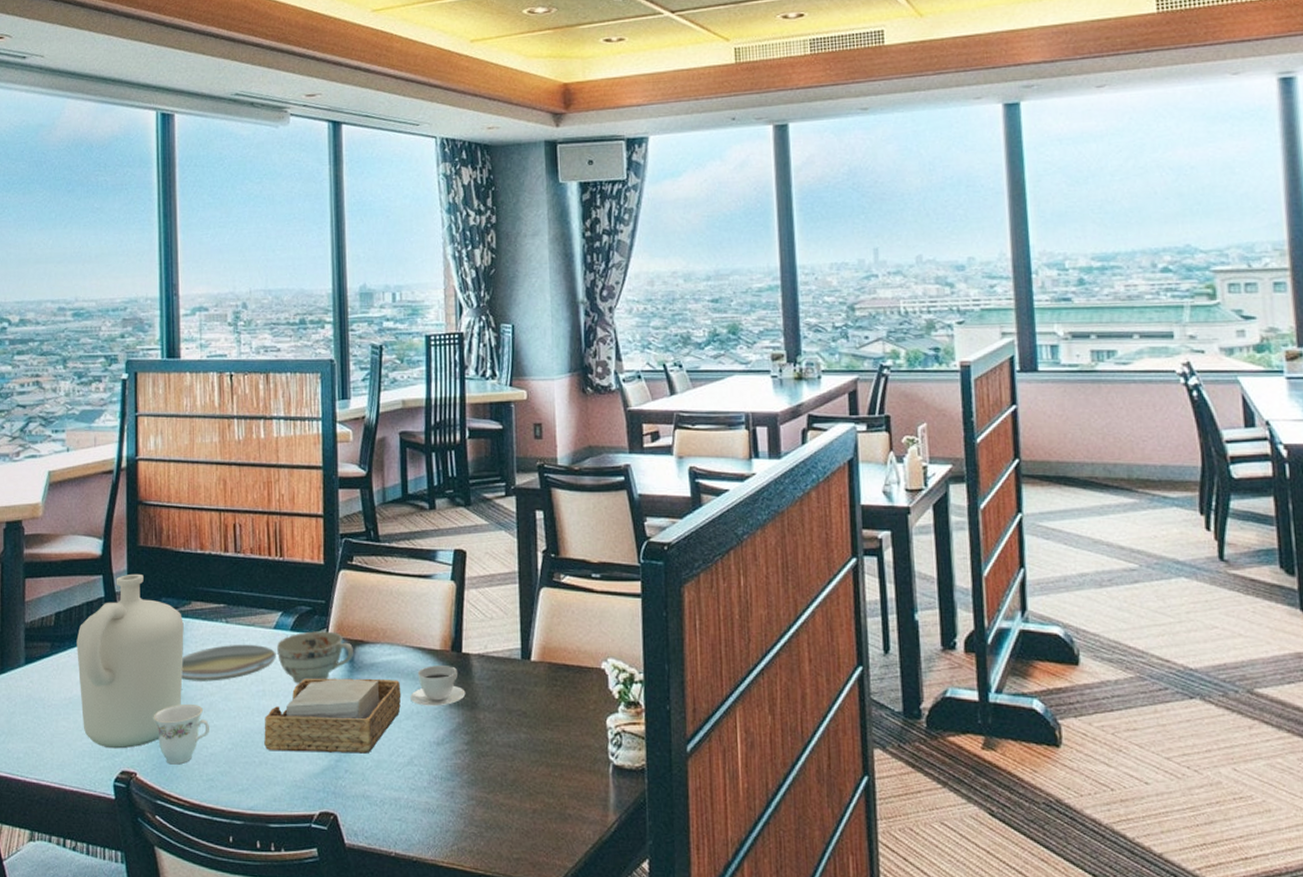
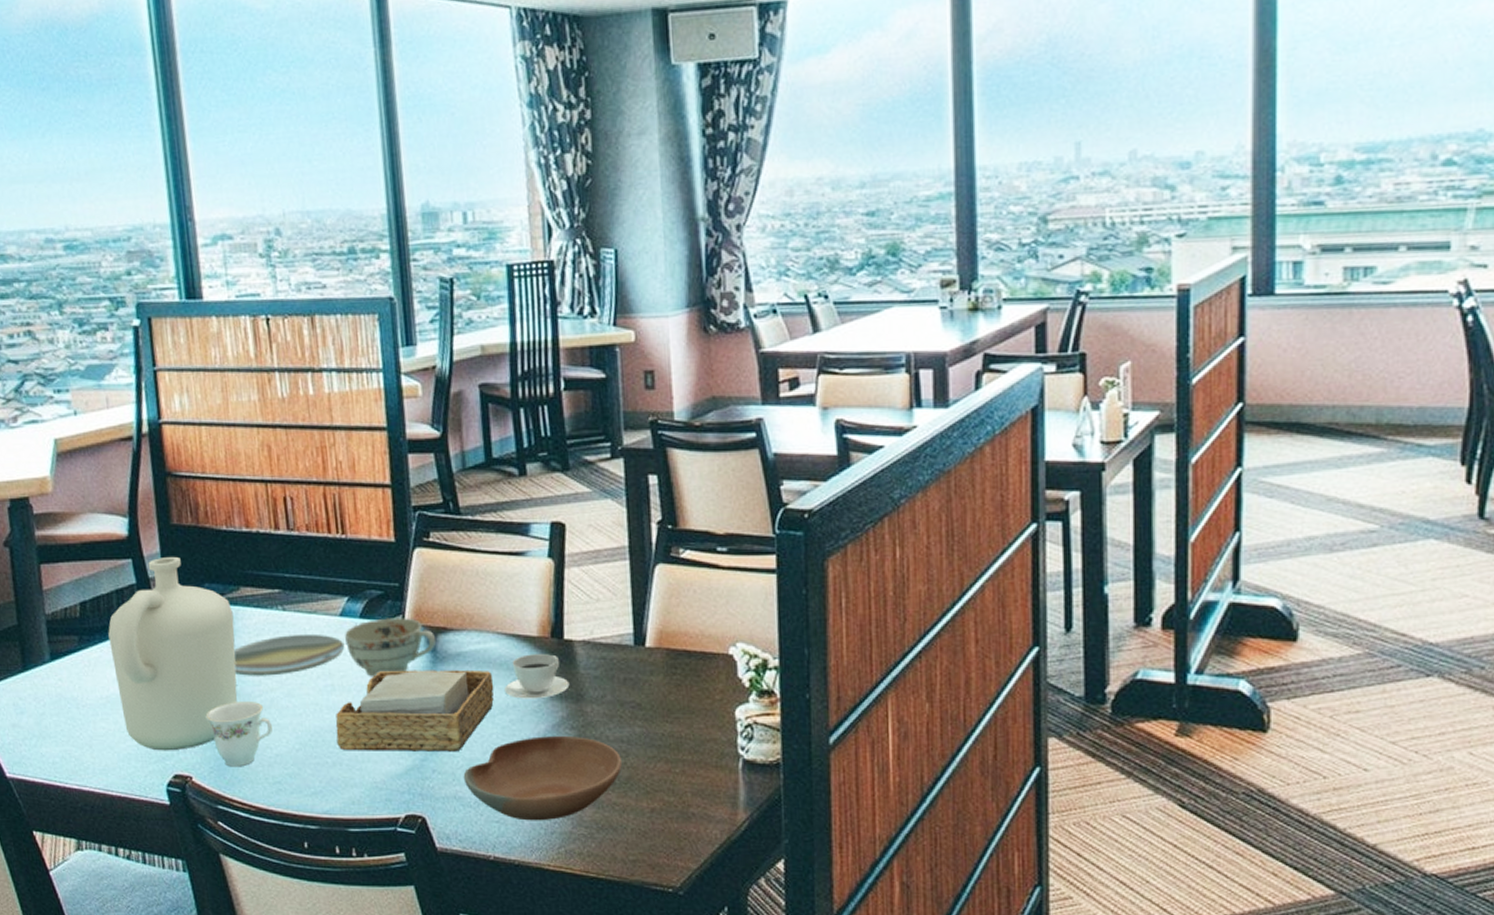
bowl: none [371,740,510,820] -> present [463,736,623,821]

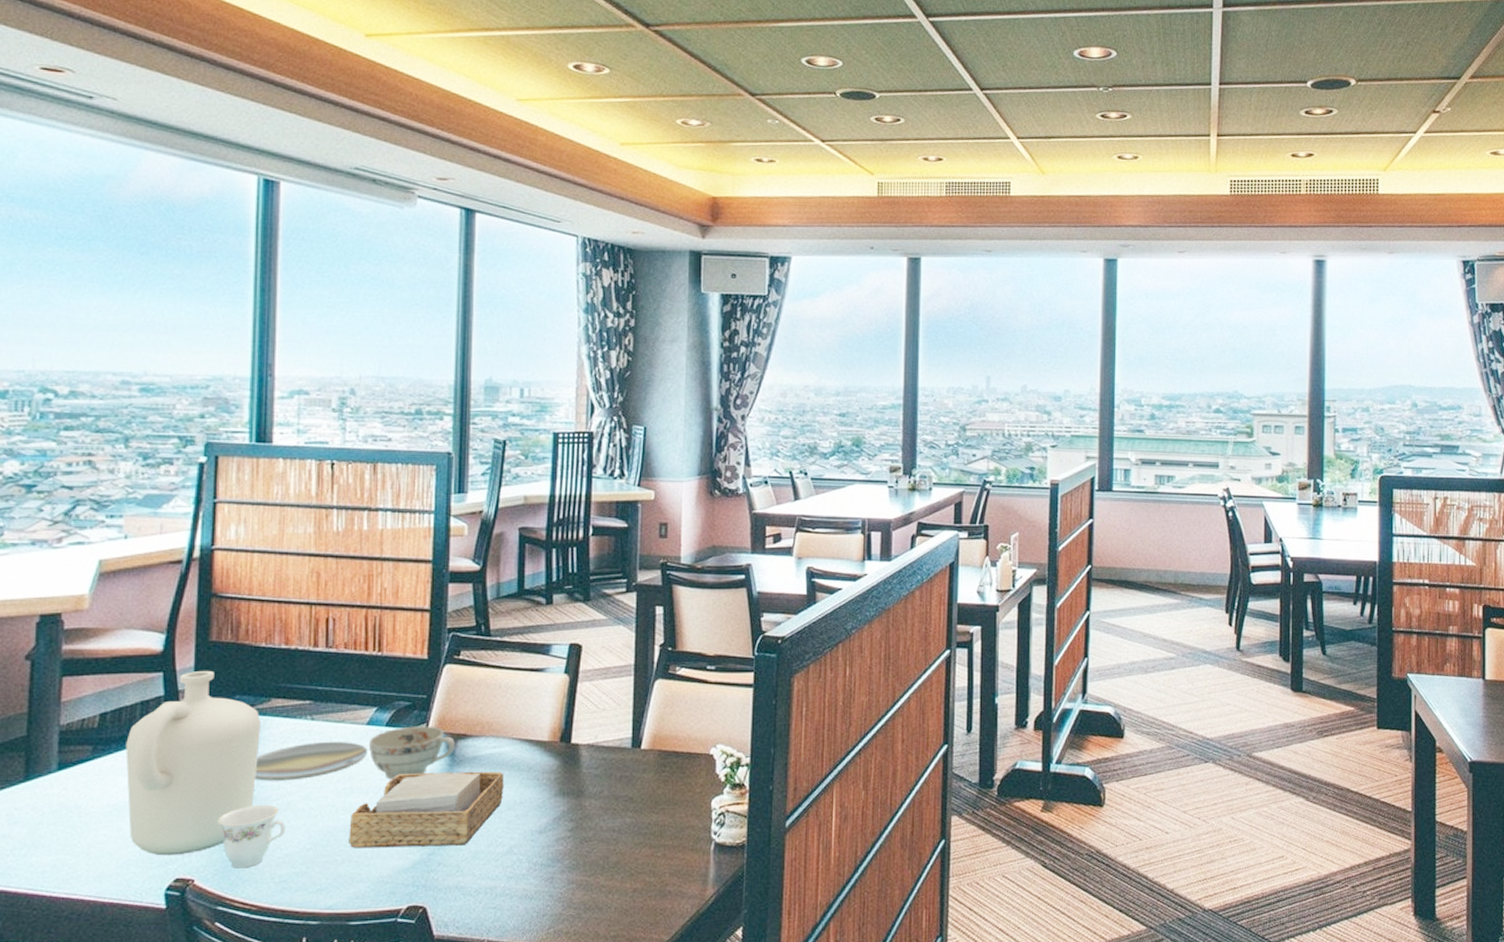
bowl: present [463,736,623,821] -> none [467,828,613,906]
teacup: present [505,654,570,699] -> none [514,756,572,796]

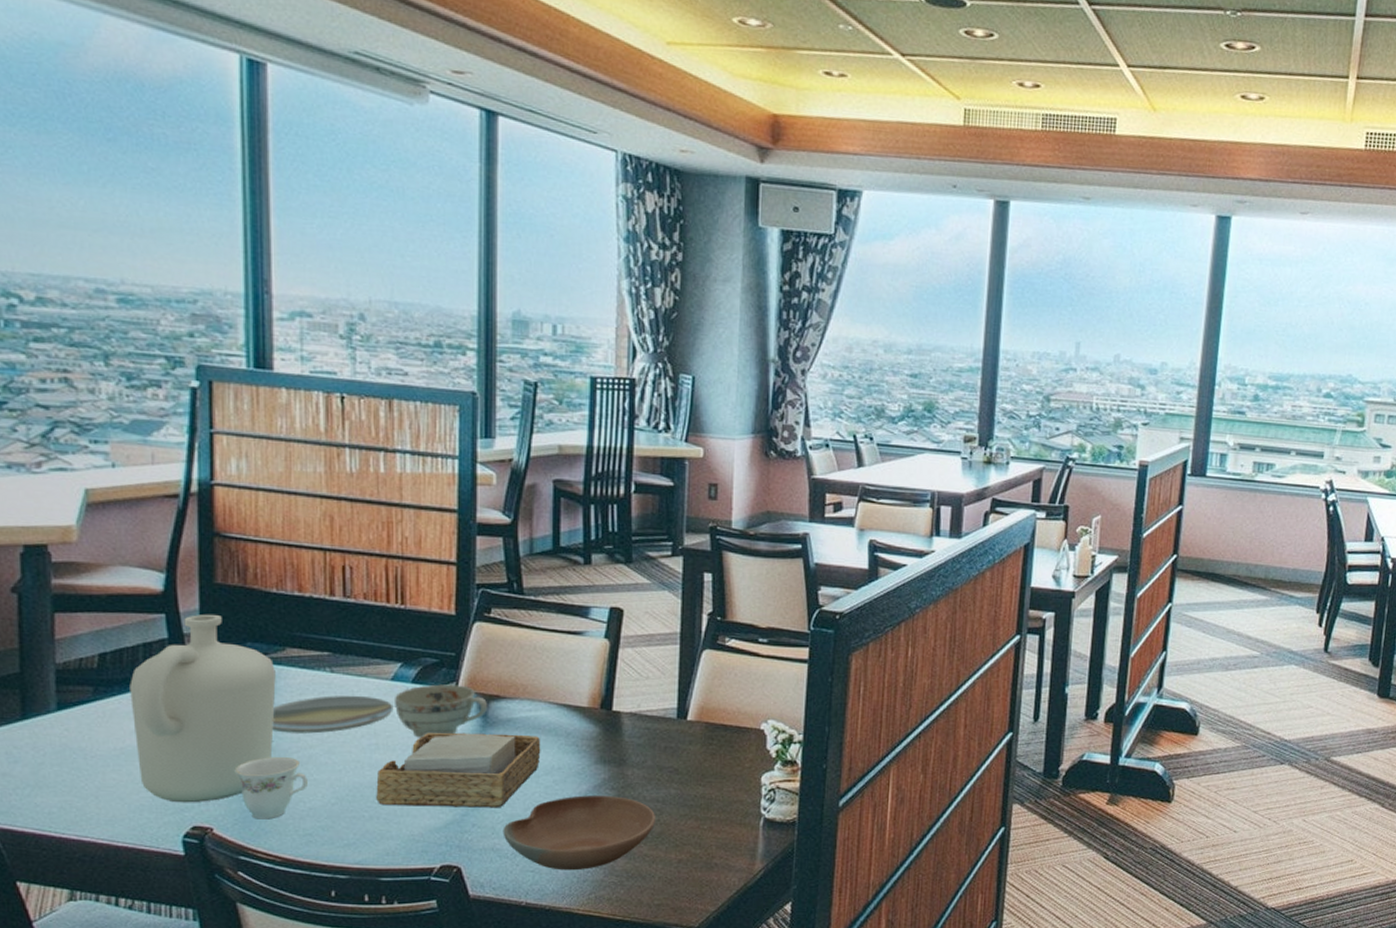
bowl: none [467,828,613,906] -> present [503,795,657,871]

